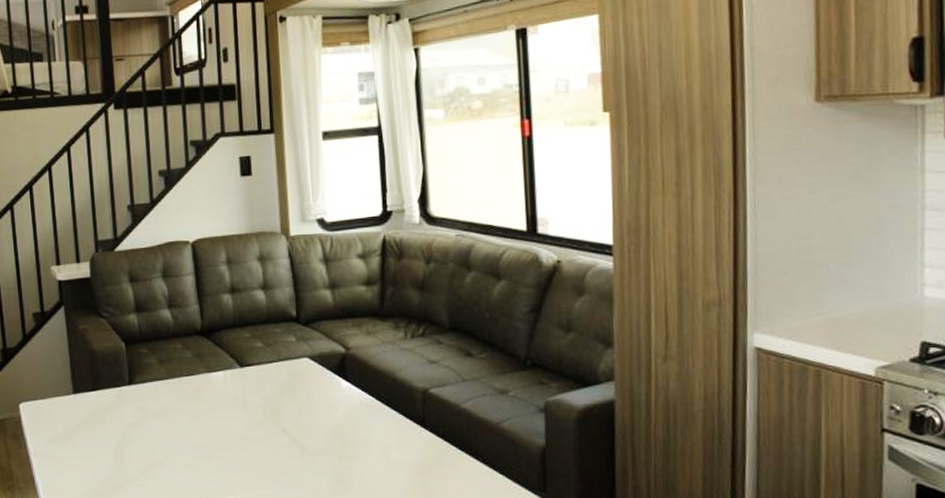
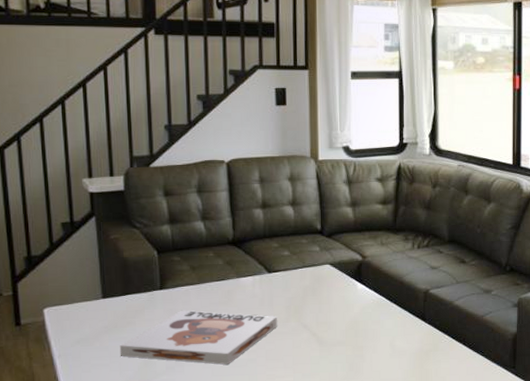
board game: none [91,408,253,471] -> present [119,310,277,365]

